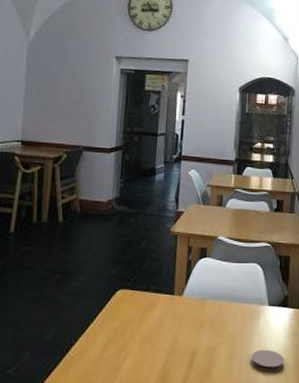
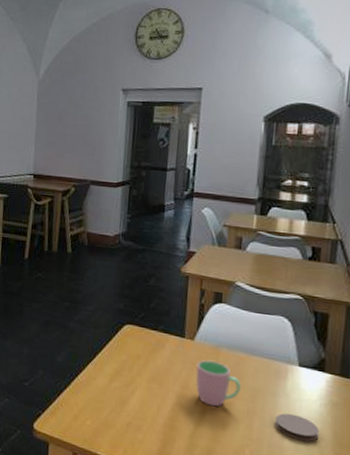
cup: none [184,312,224,357] -> present [196,360,242,407]

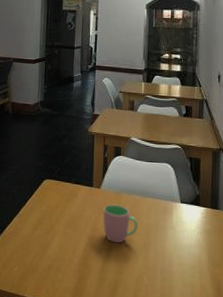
coaster: present [275,413,319,442] -> none [165,242,198,265]

